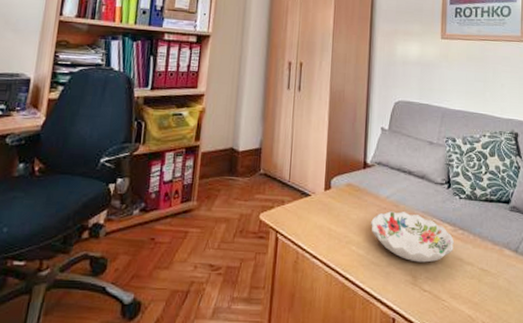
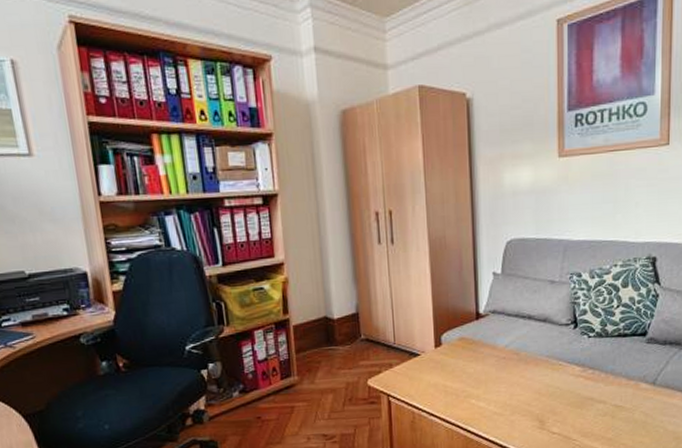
decorative bowl: present [371,211,455,263] -> none [490,358,584,407]

